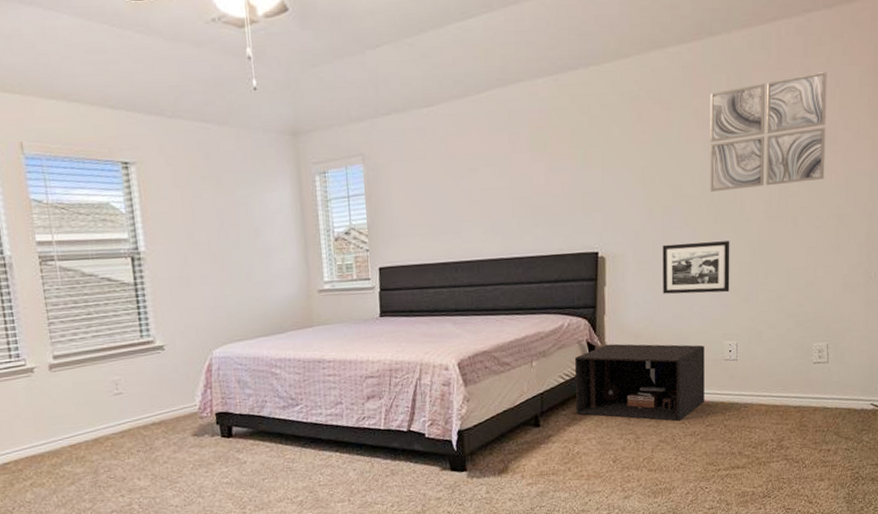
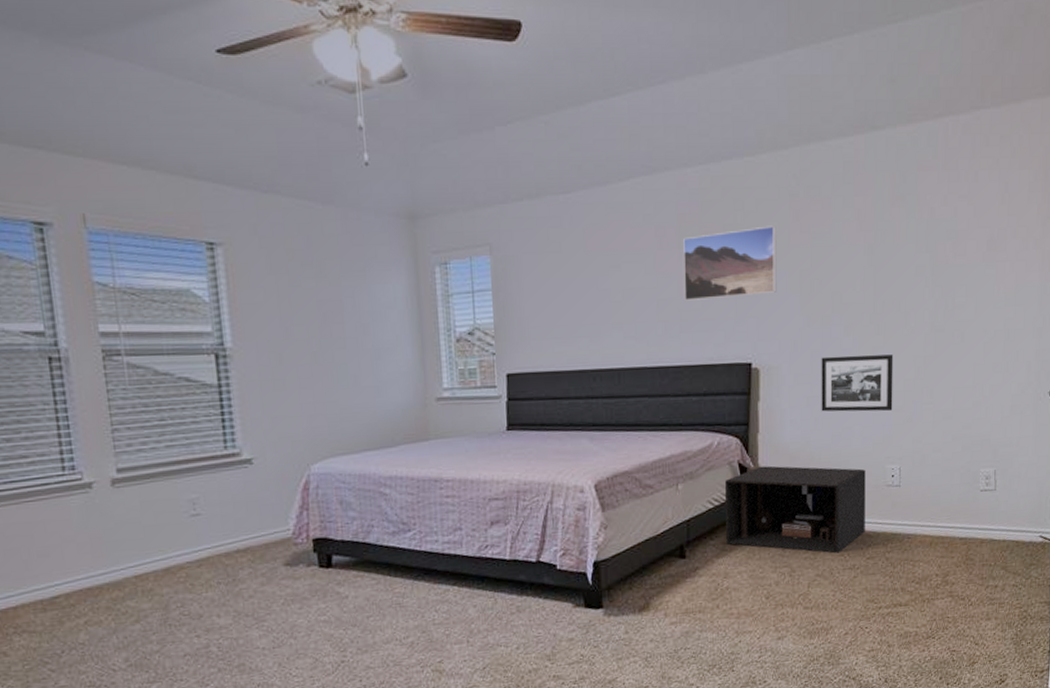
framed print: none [535,127,621,198] -> present [683,226,777,301]
wall art: present [710,72,828,192] -> none [872,175,996,300]

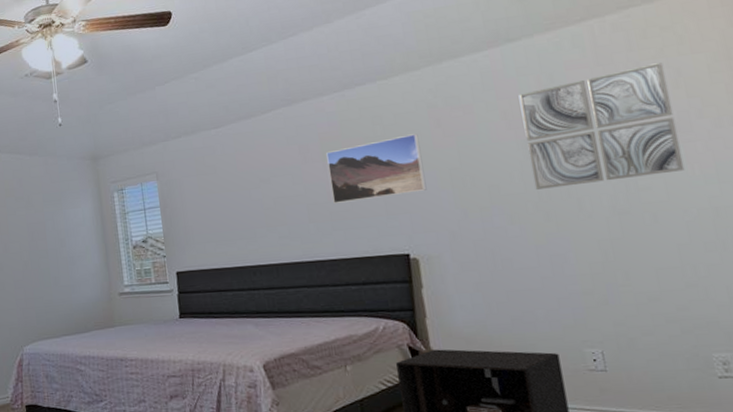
picture frame: present [821,354,894,412] -> none [486,239,581,297]
wall art: none [872,175,996,300] -> present [518,62,685,190]

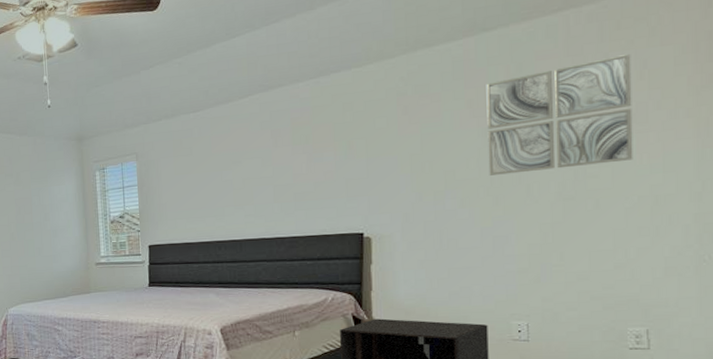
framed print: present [326,133,427,204] -> none [296,120,387,185]

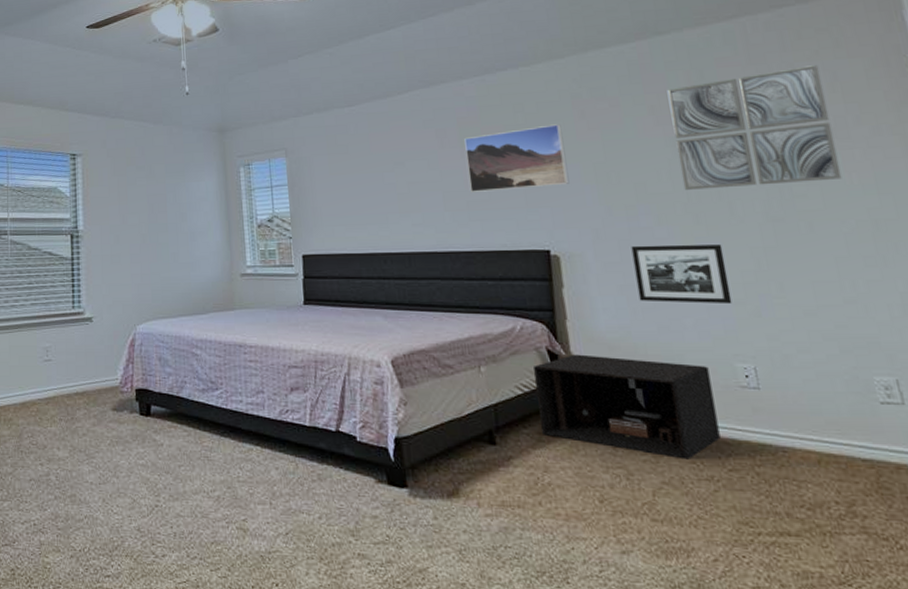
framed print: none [296,120,387,185] -> present [464,124,570,192]
picture frame: none [435,222,517,273] -> present [631,244,732,305]

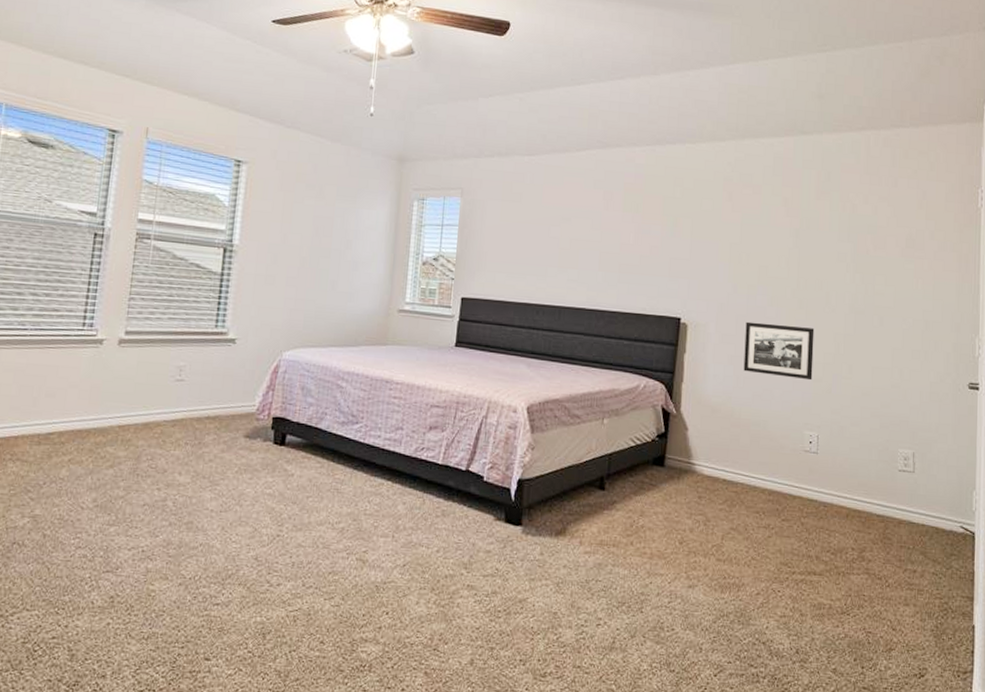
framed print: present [464,124,570,192] -> none [624,202,711,260]
nightstand: present [534,354,721,460] -> none [645,413,784,510]
wall art: present [667,65,842,190] -> none [796,182,915,283]

